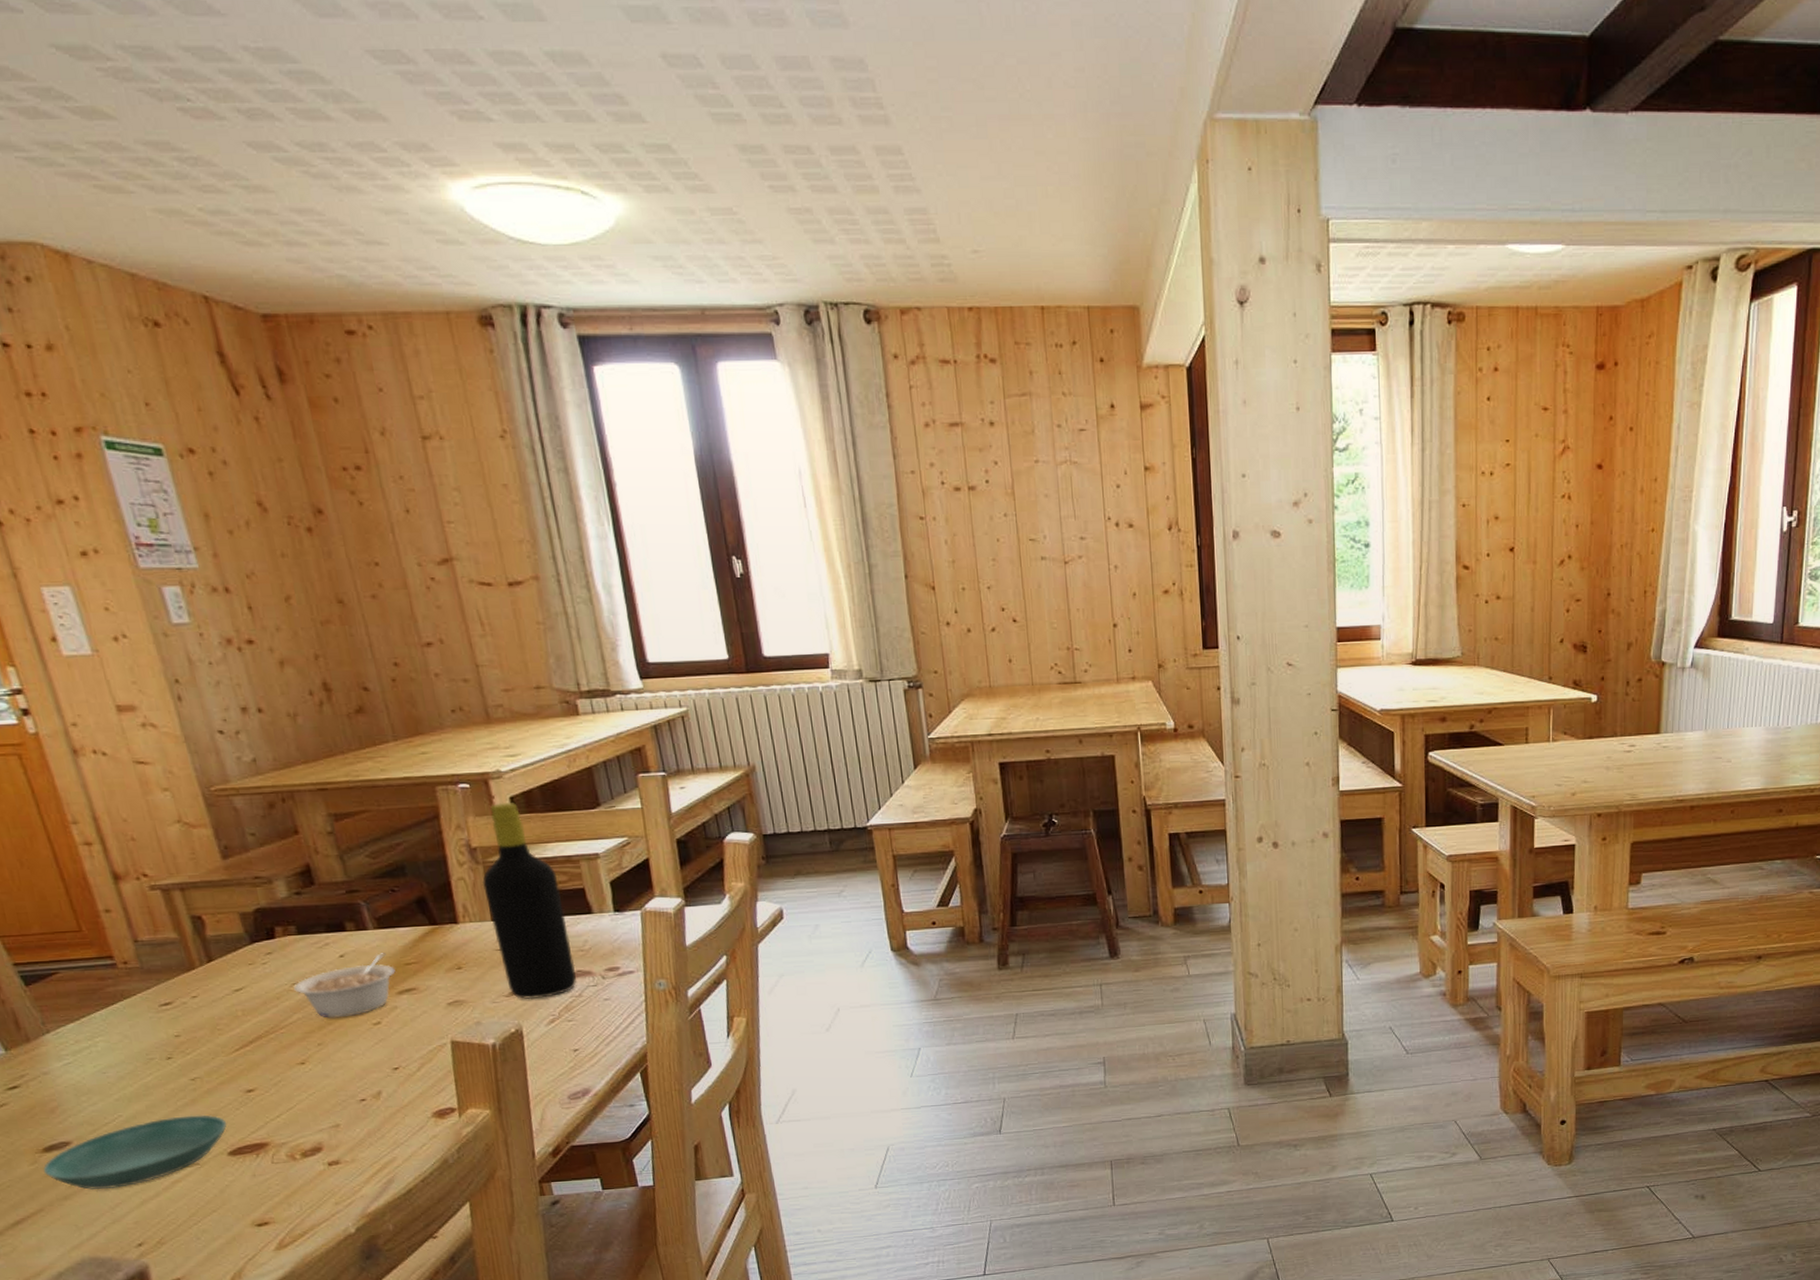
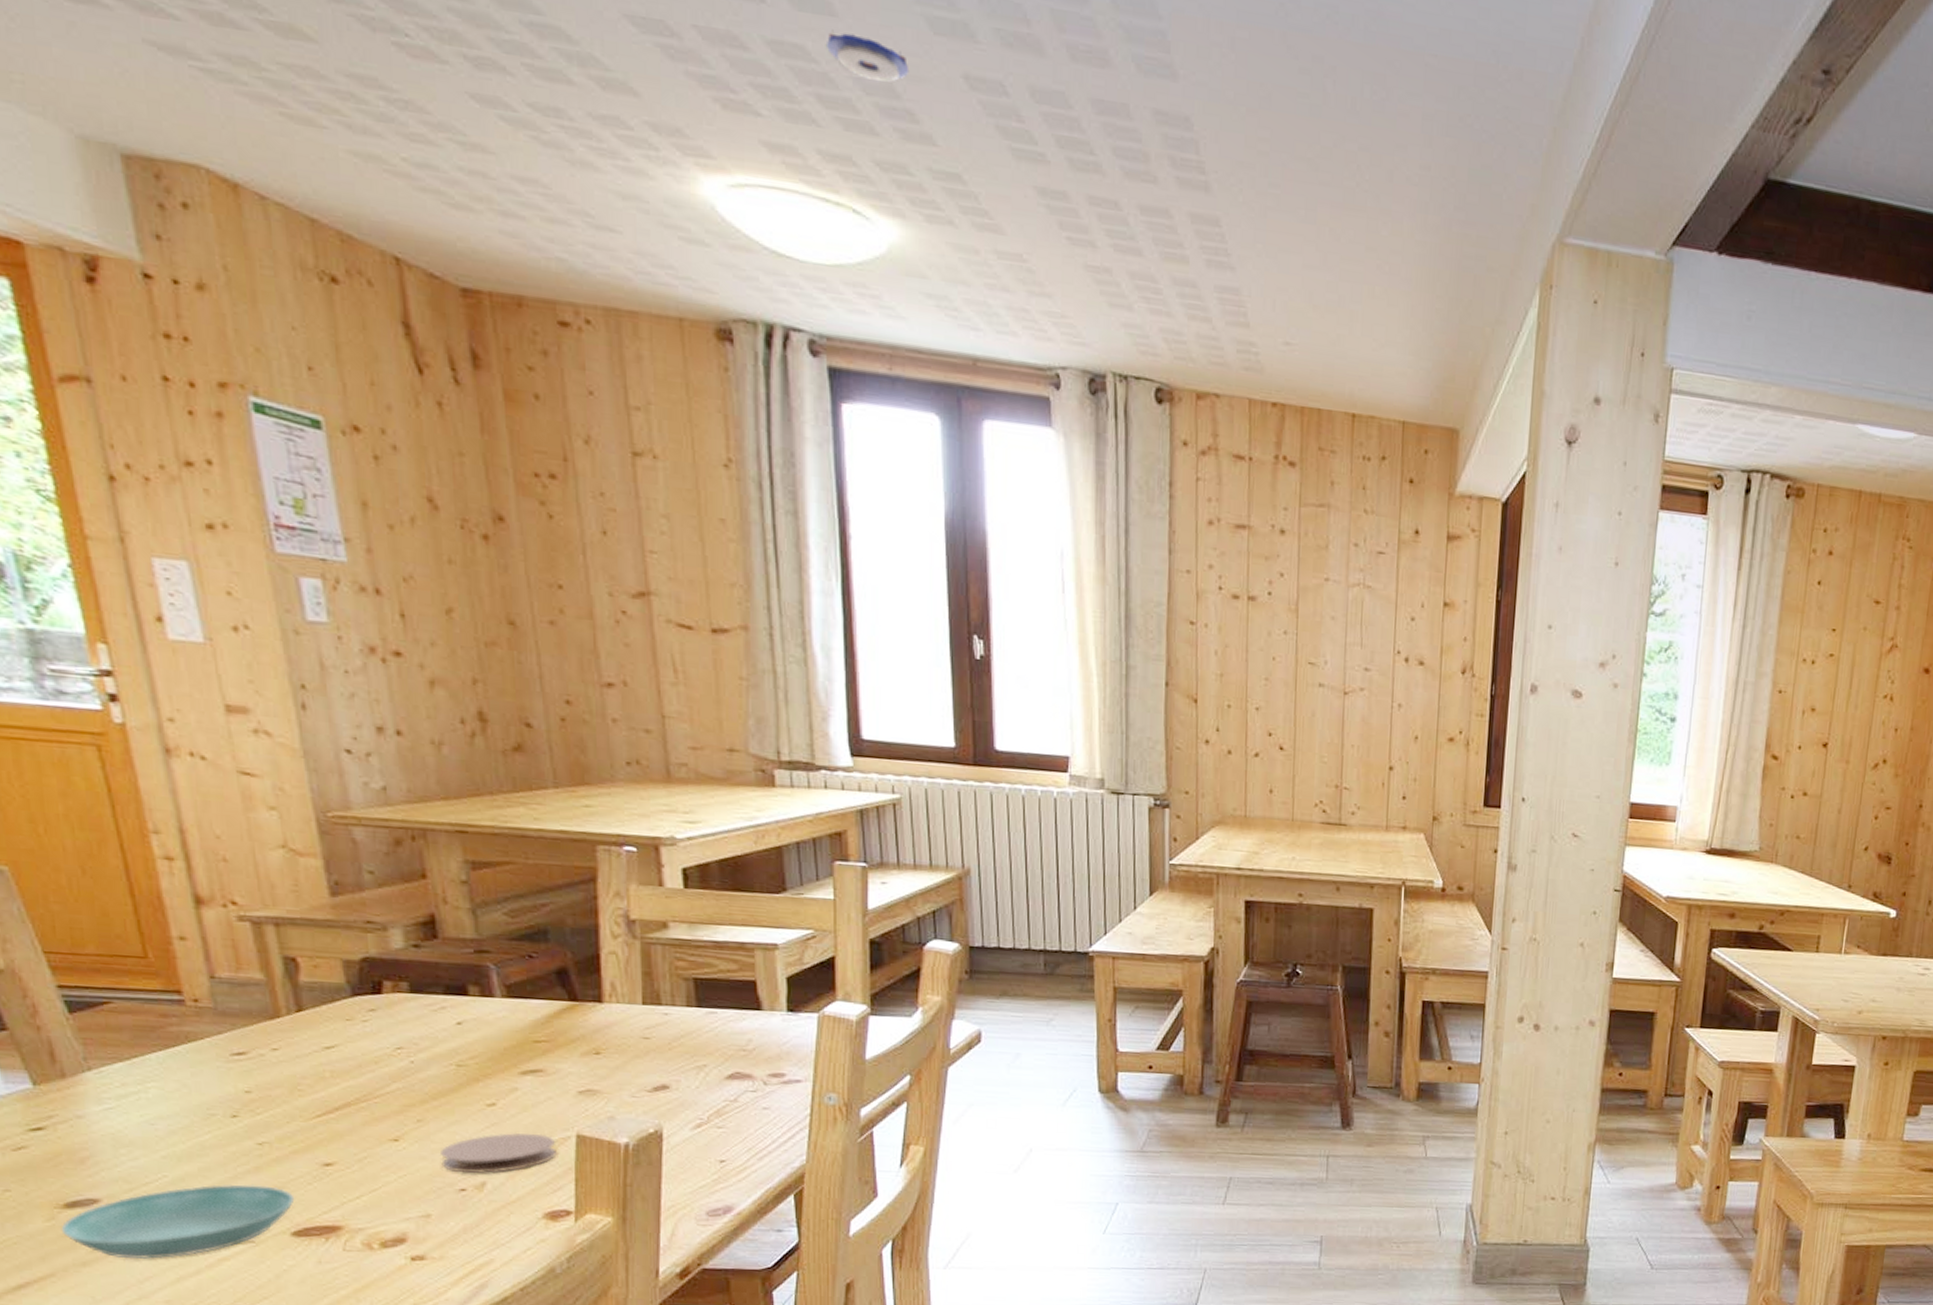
legume: present [294,953,396,1018] -> none [397,1025,521,1093]
coaster: none [340,1044,437,1086] -> present [441,1132,557,1174]
bottle: present [482,802,577,1000] -> none [636,872,734,1099]
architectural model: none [540,33,614,72] -> present [827,29,910,82]

